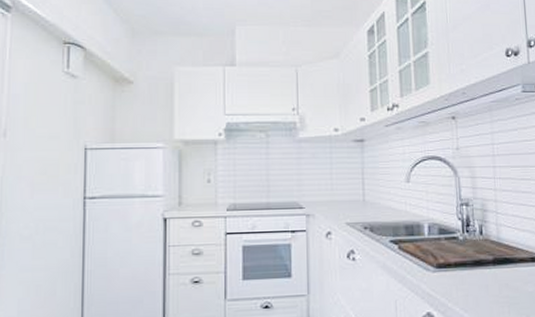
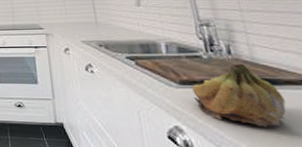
fruit: none [446,243,518,305] -> present [192,63,287,127]

